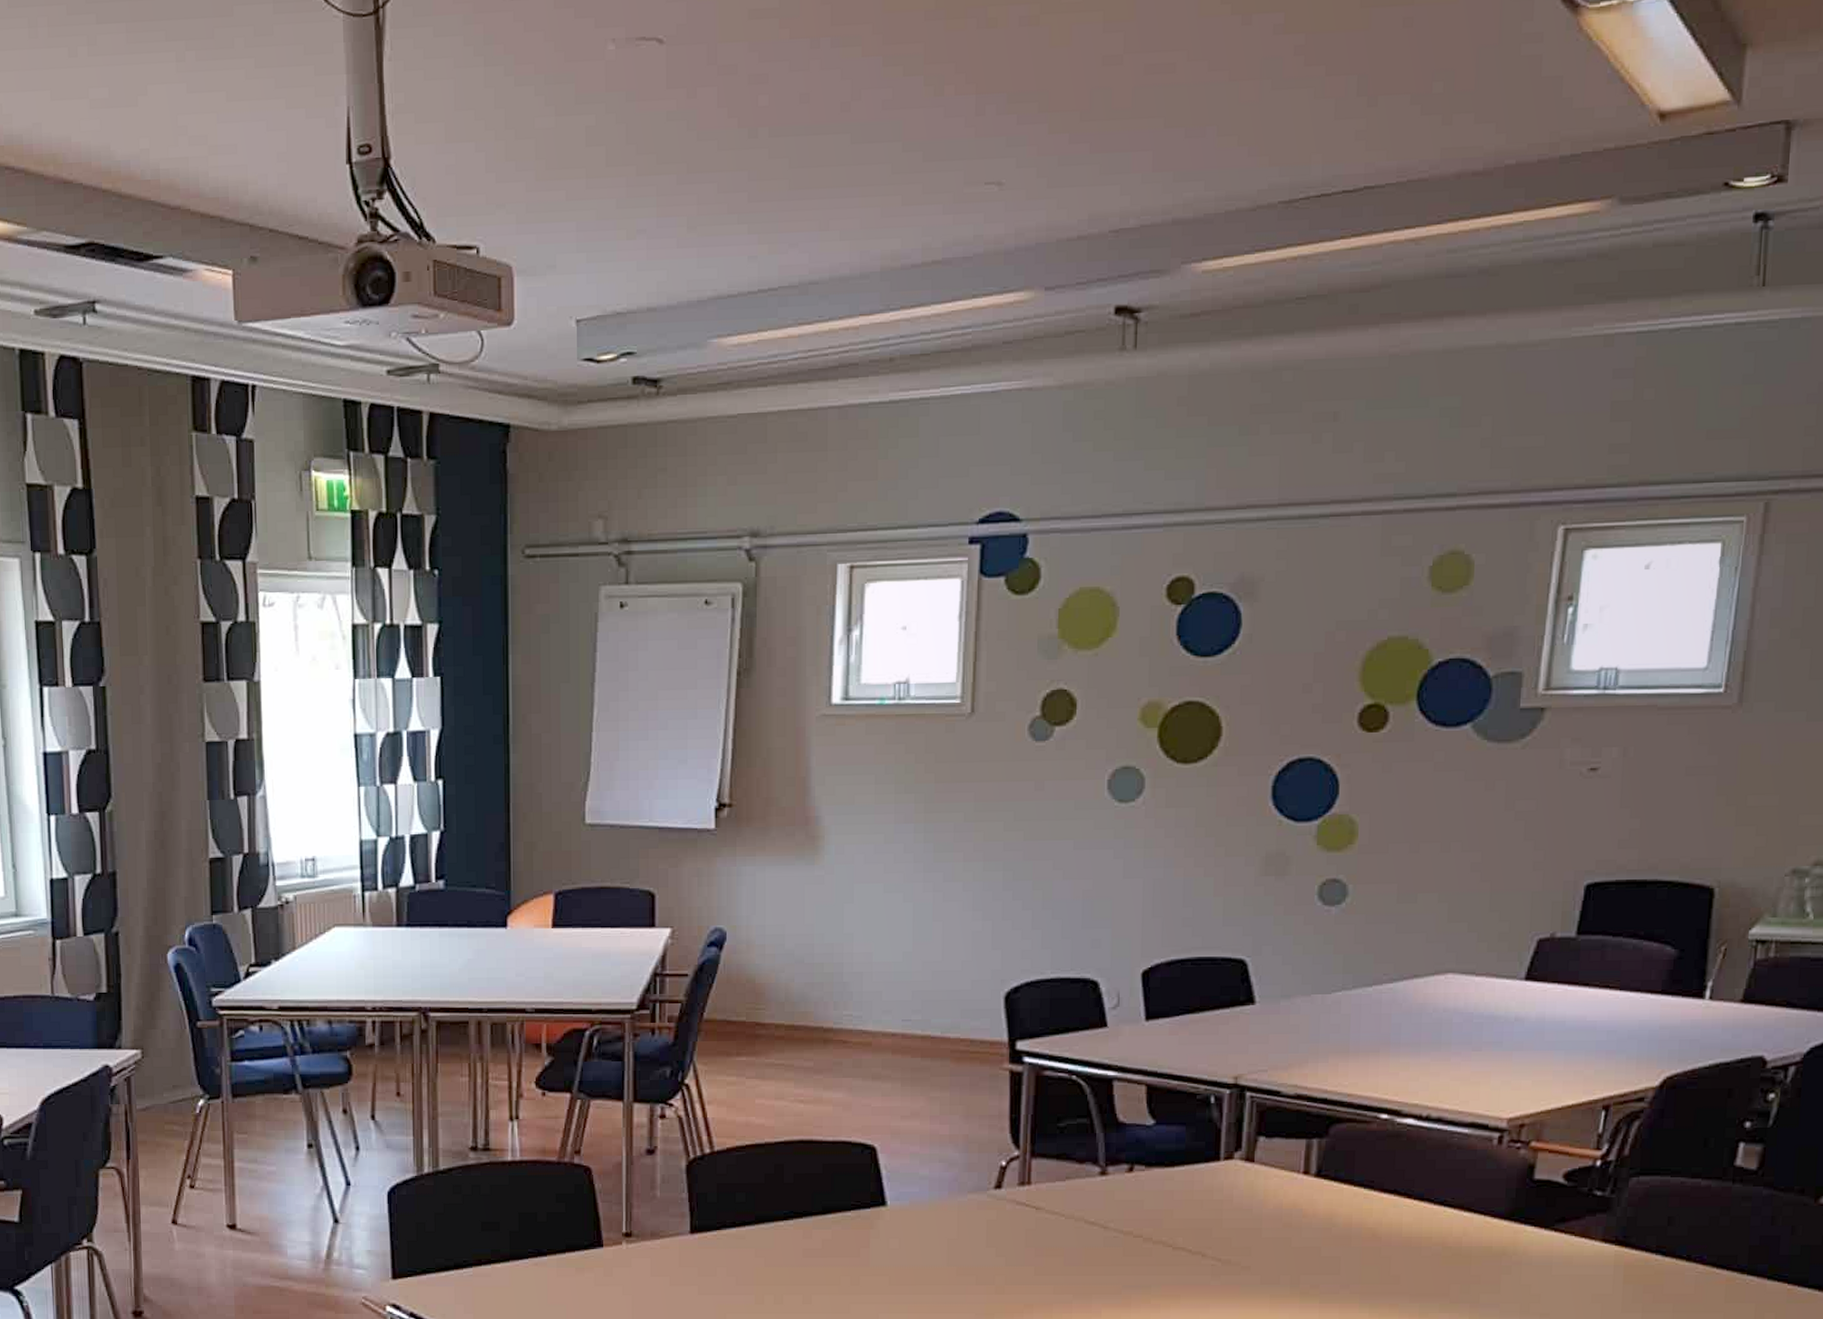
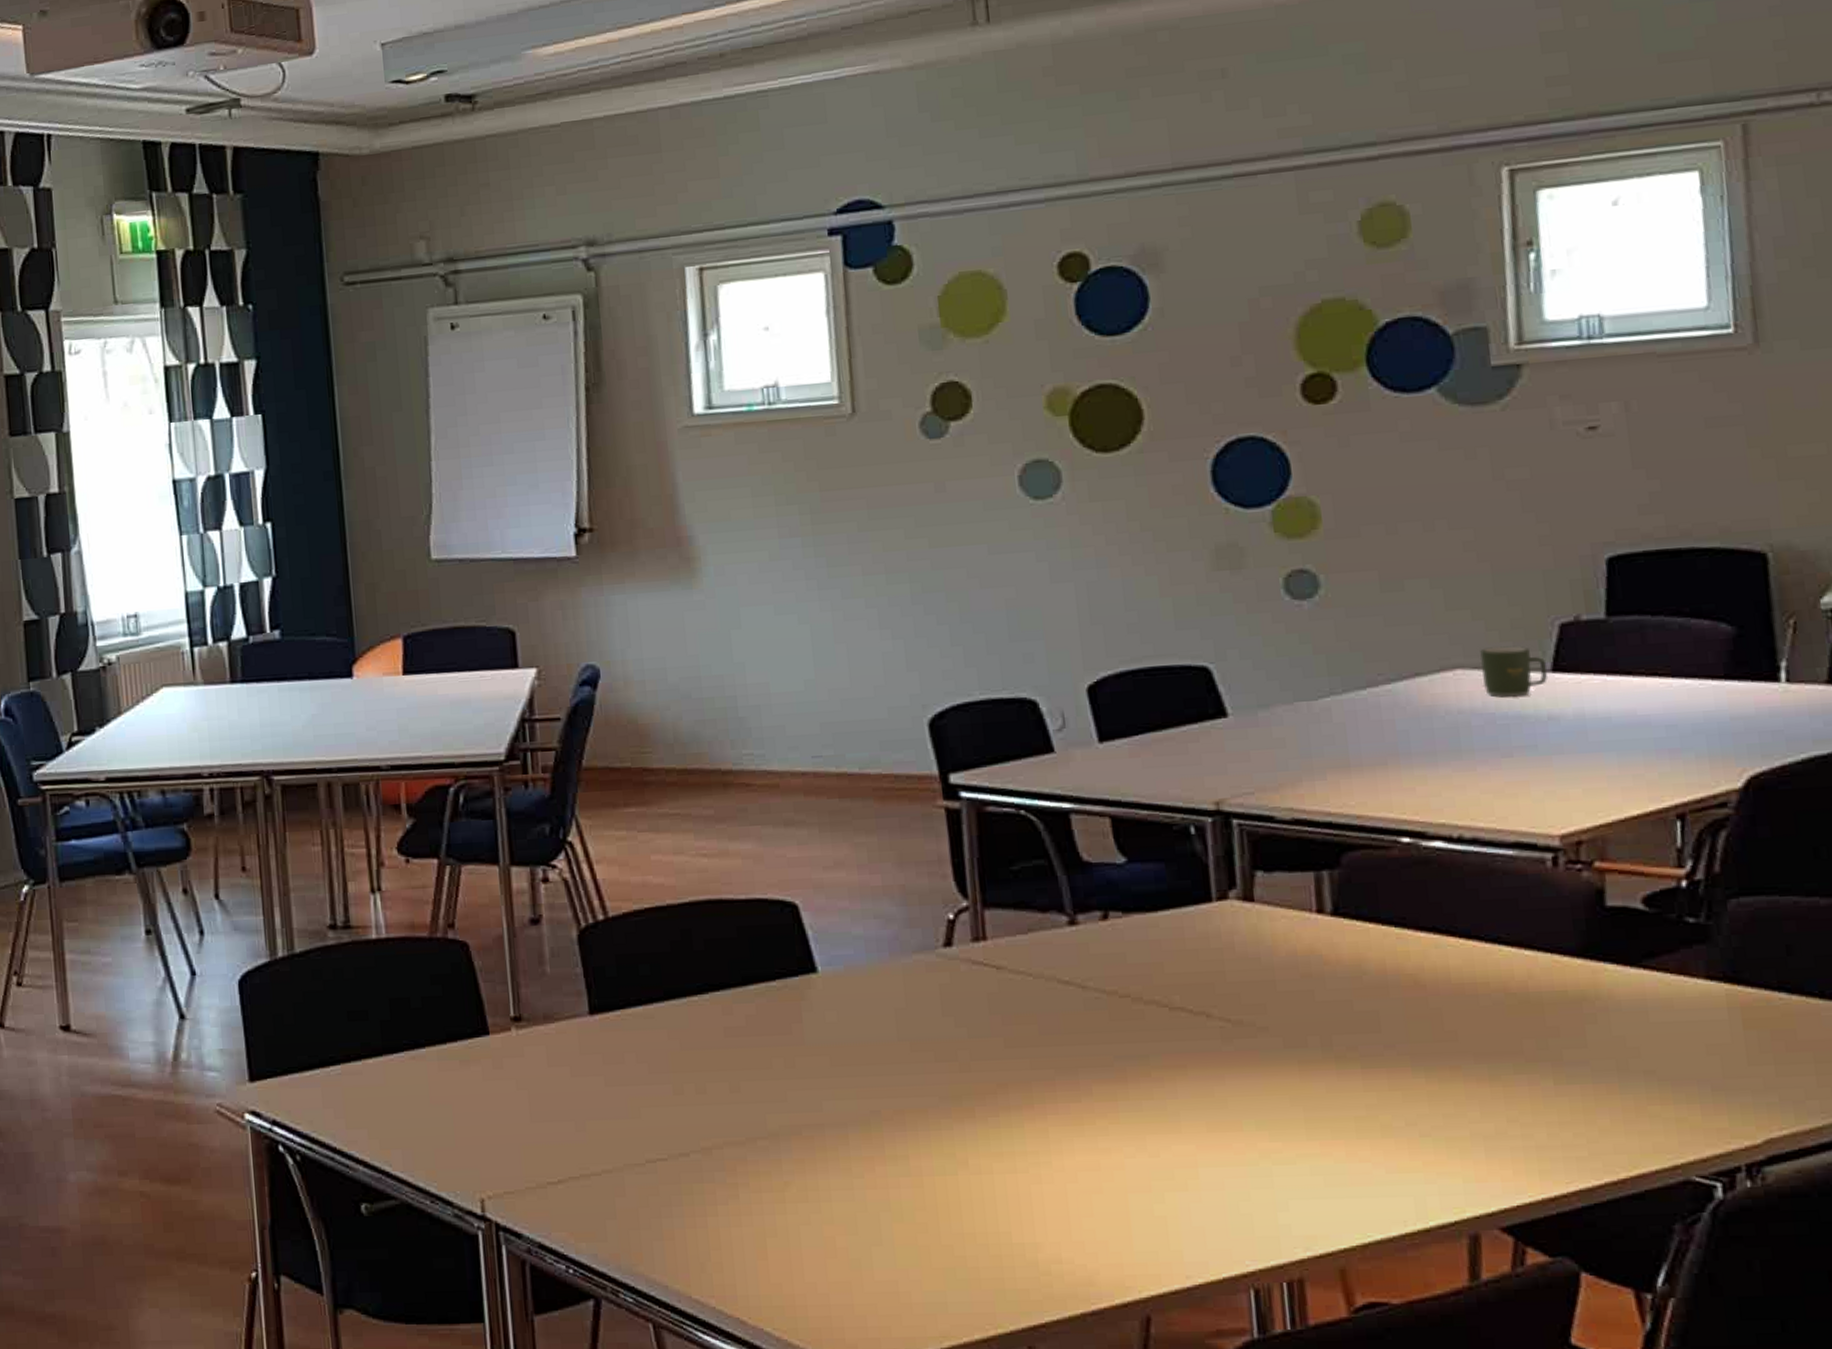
mug: none [1467,955,1521,1001] -> present [1479,645,1549,698]

